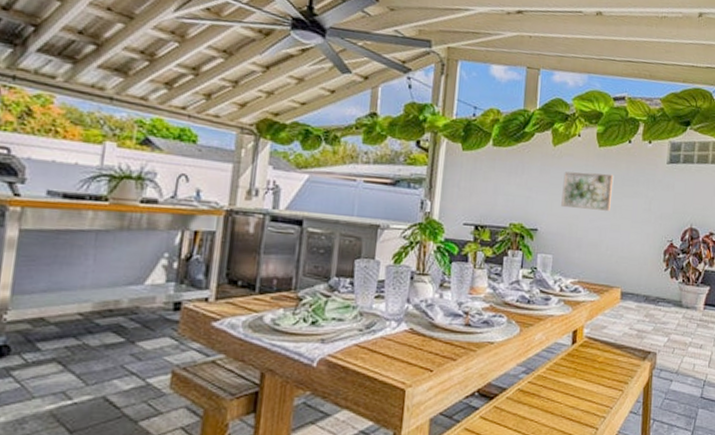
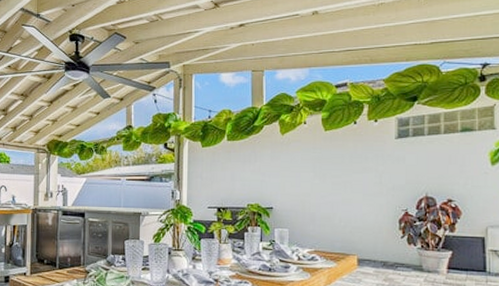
wall art: present [561,171,614,212] -> none [293,154,342,188]

